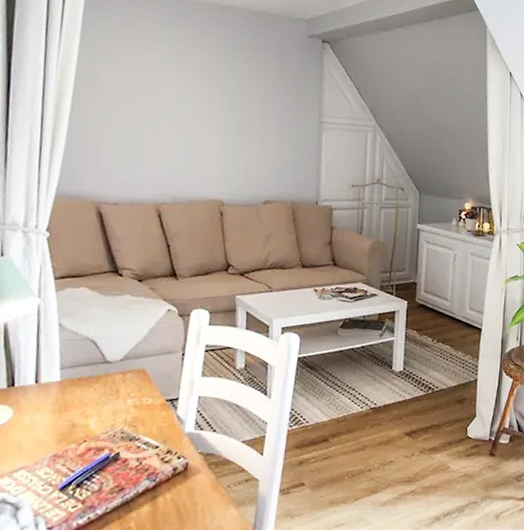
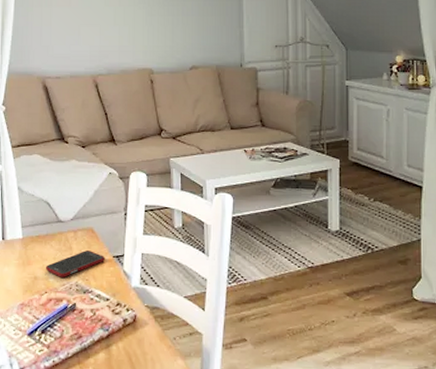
cell phone: none [85,394,157,424] -> present [45,250,105,278]

